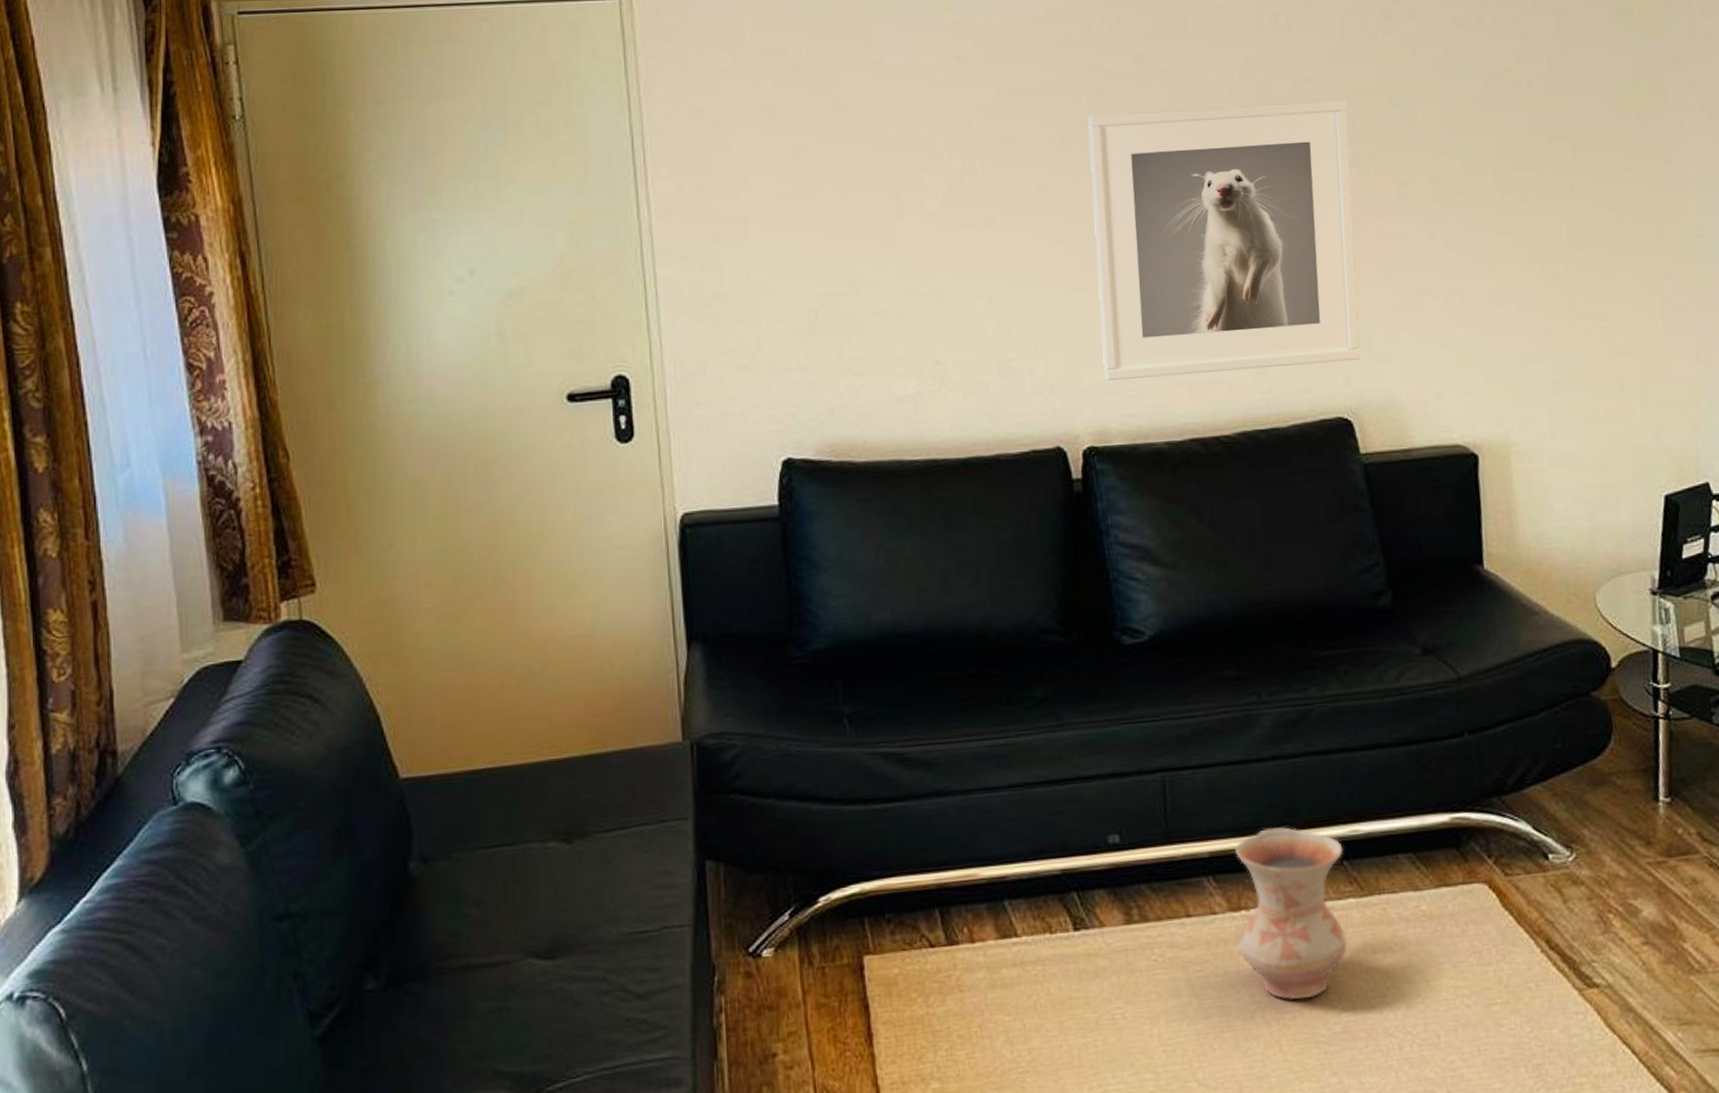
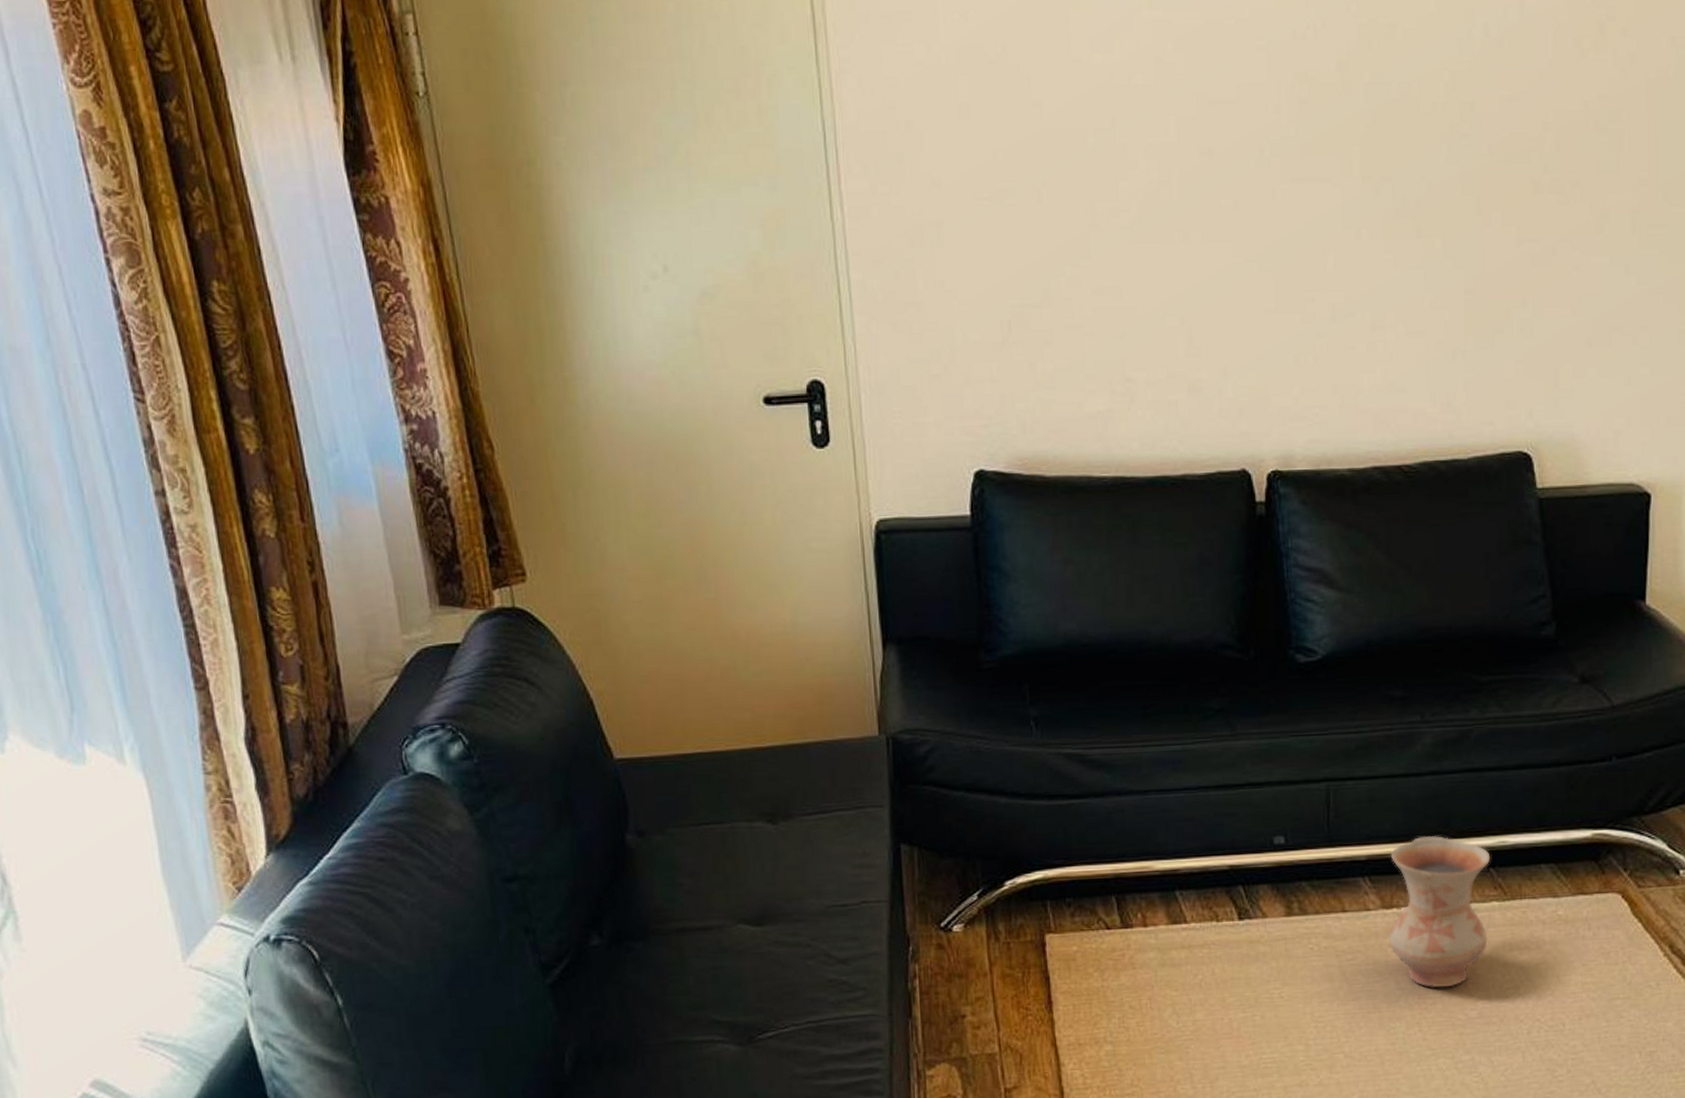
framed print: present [1088,99,1361,381] -> none [1288,122,1553,406]

